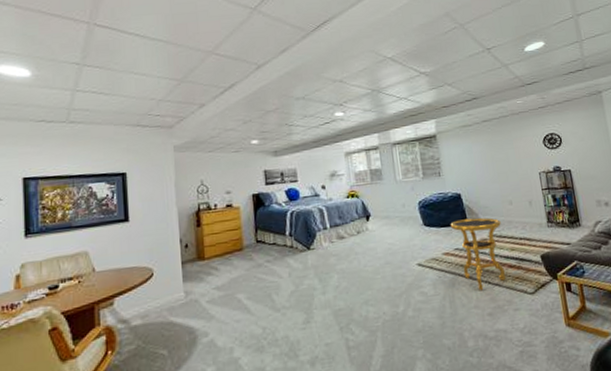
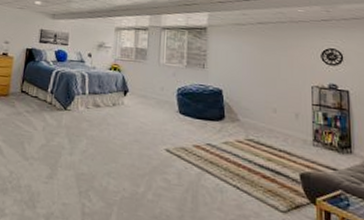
side table: present [450,217,506,291] -> none [206,115,261,194]

